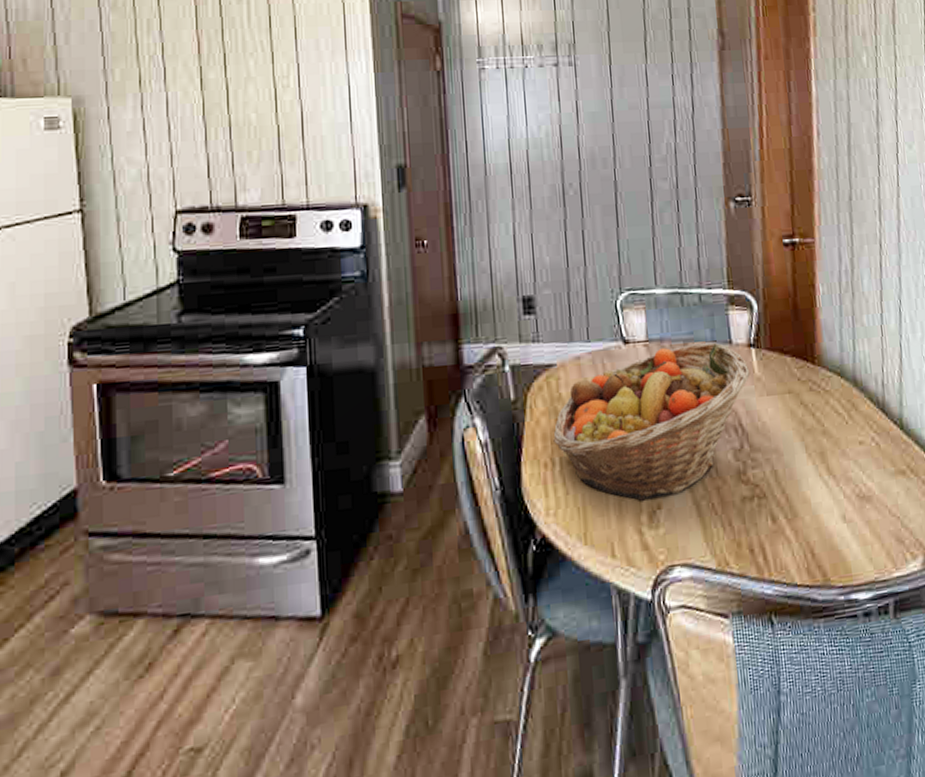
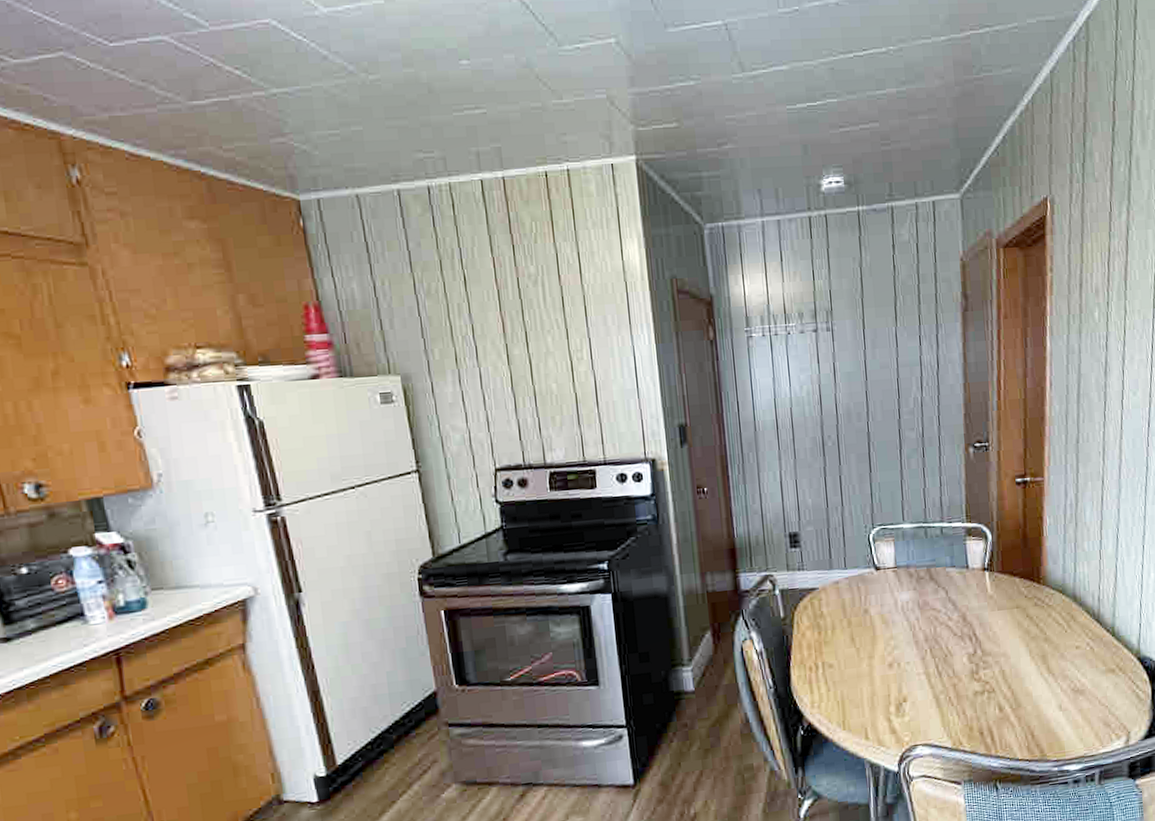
fruit basket: present [553,342,751,501] -> none [817,567,984,696]

